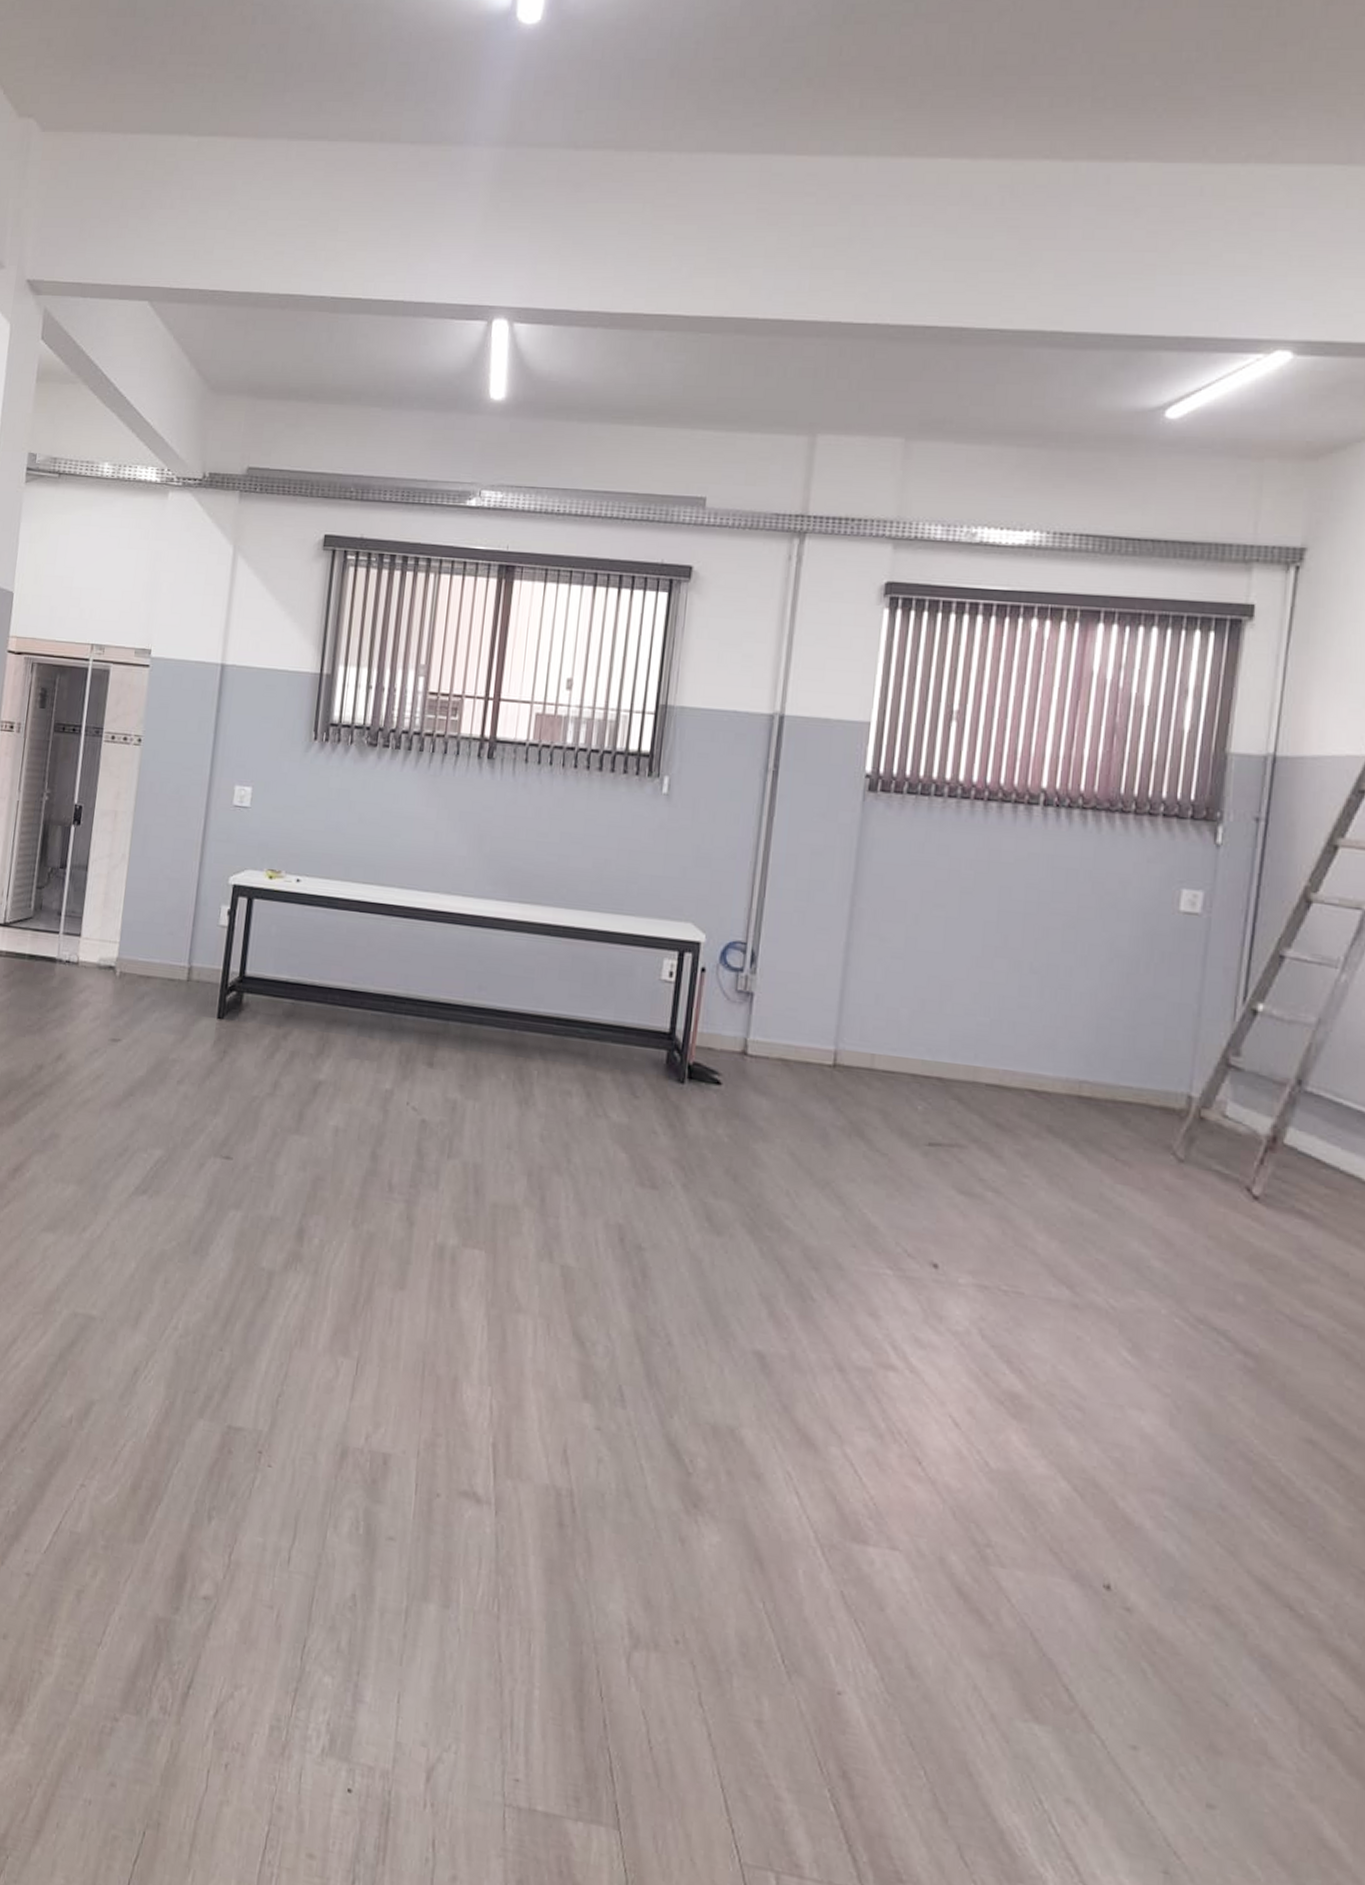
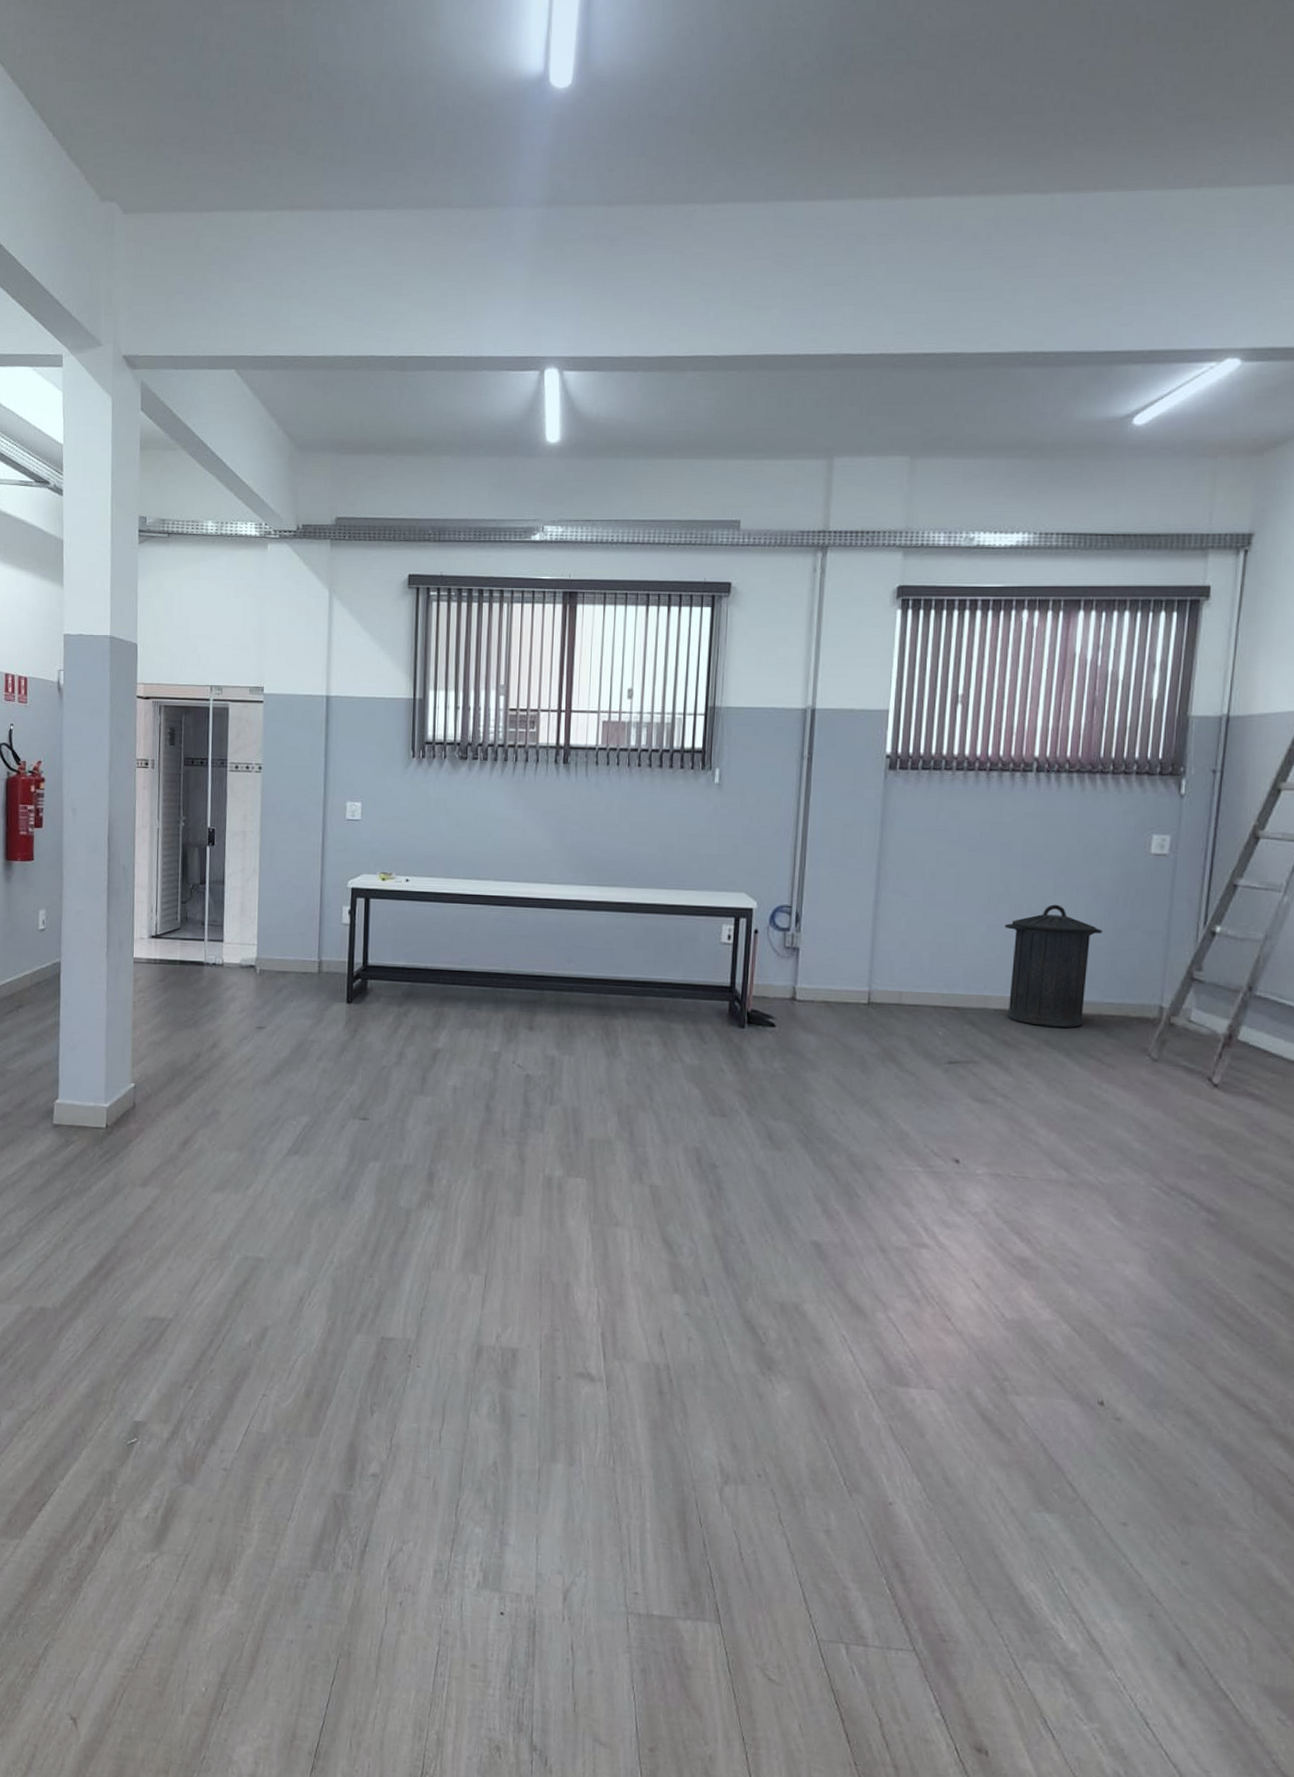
trash can: none [1000,963,1120,1114] -> present [1004,904,1103,1028]

